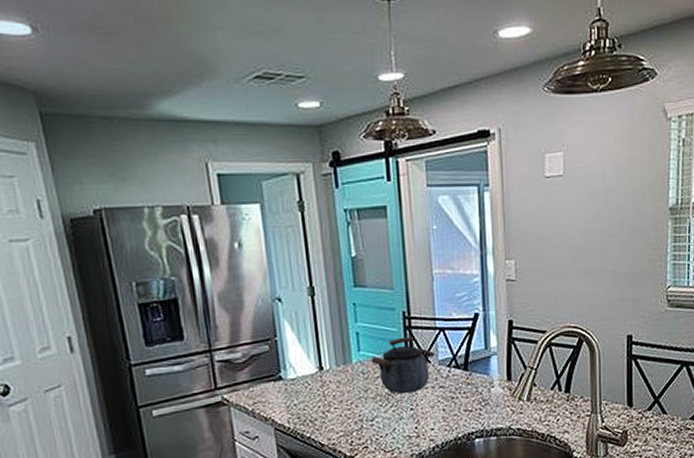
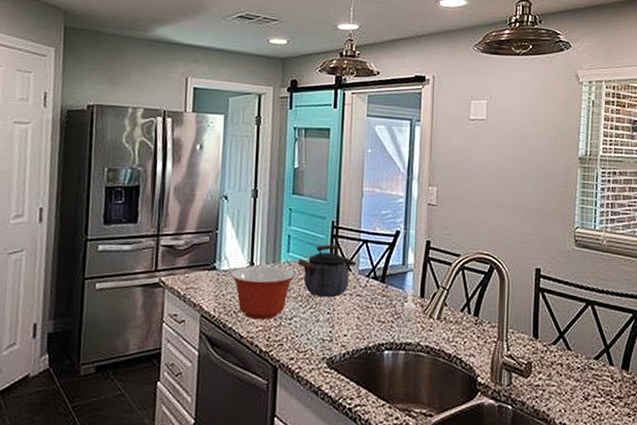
mixing bowl: none [300,368,371,426] -> present [231,266,296,320]

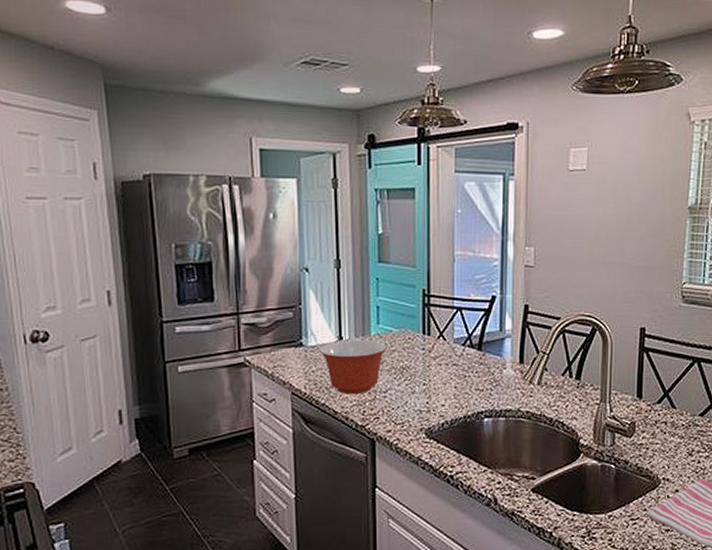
kettle: present [298,244,357,298] -> none [389,313,451,369]

